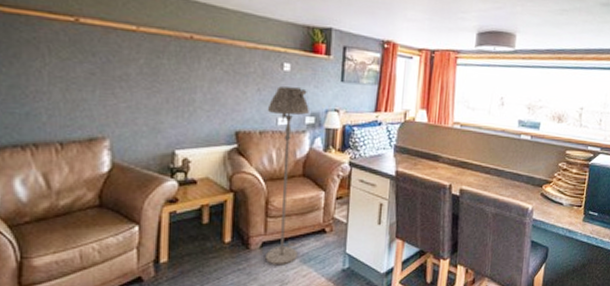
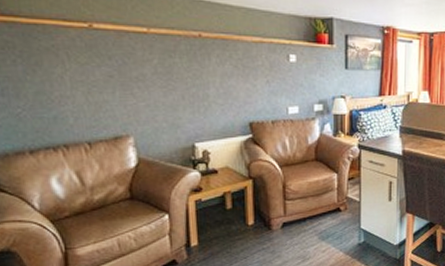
floor lamp: present [265,86,309,266] -> none [277,77,317,244]

